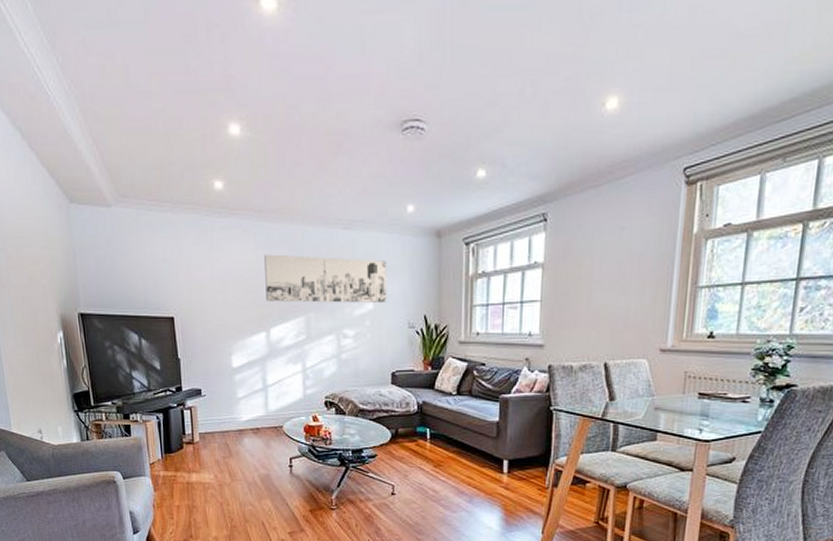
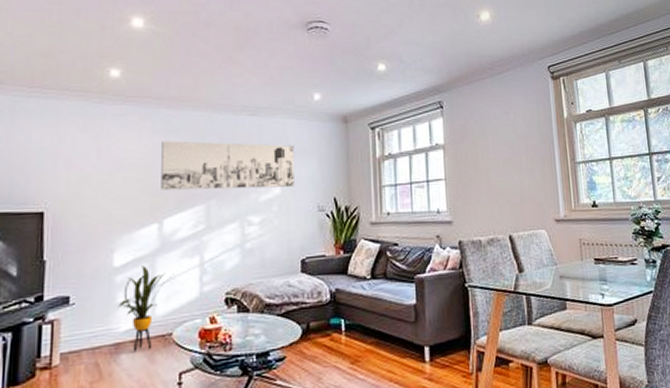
house plant: none [238,368,282,439] -> present [117,266,175,353]

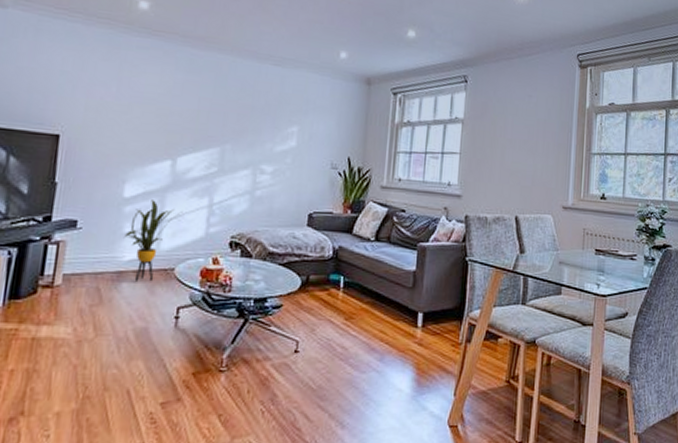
wall art: present [161,141,294,190] -> none [178,79,315,141]

